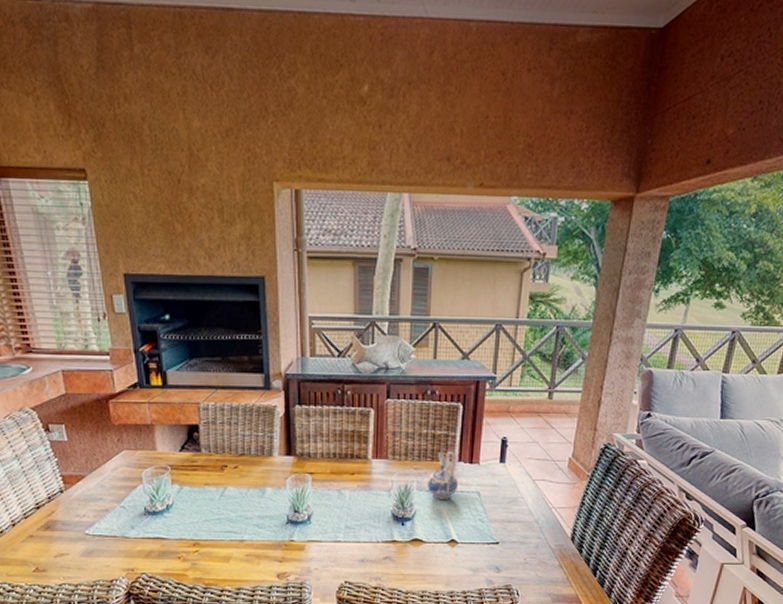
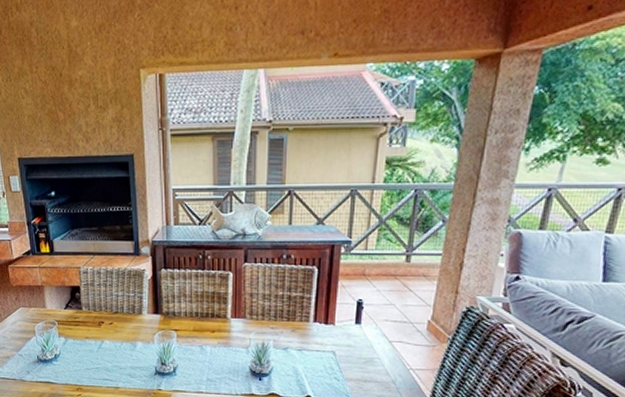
ceramic pitcher: present [427,450,459,499] -> none [283,311,314,357]

